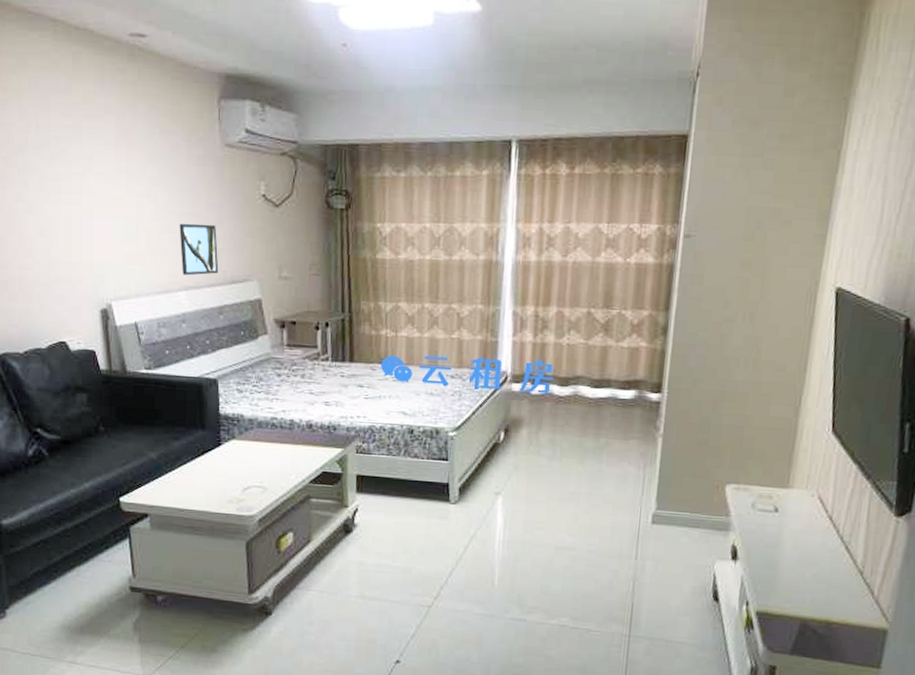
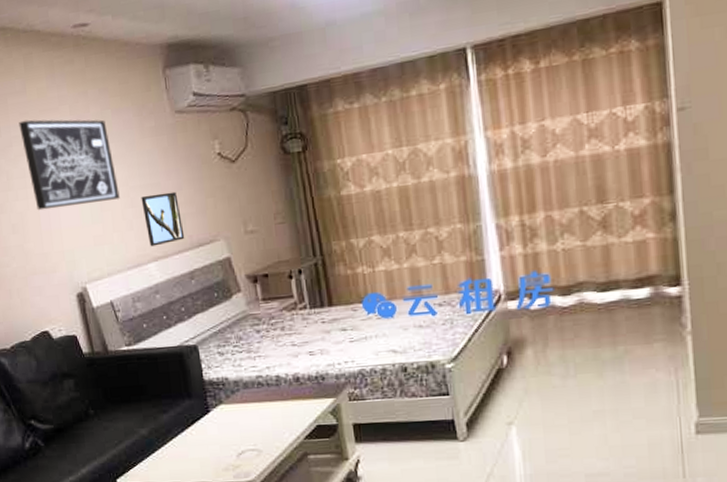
wall art: none [59,121,158,223] -> present [19,119,120,211]

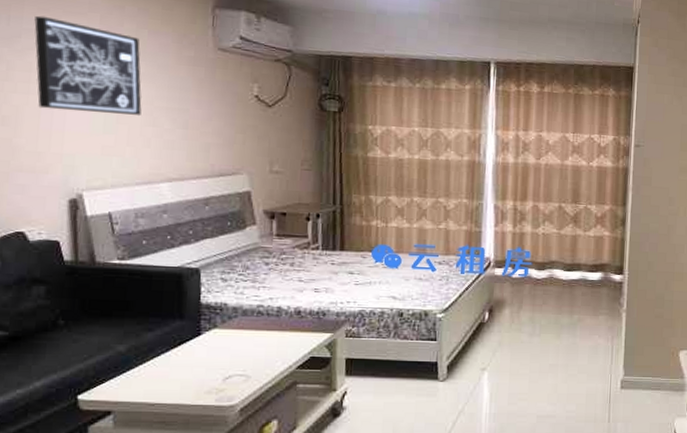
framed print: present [141,191,185,247] -> none [164,117,207,168]

